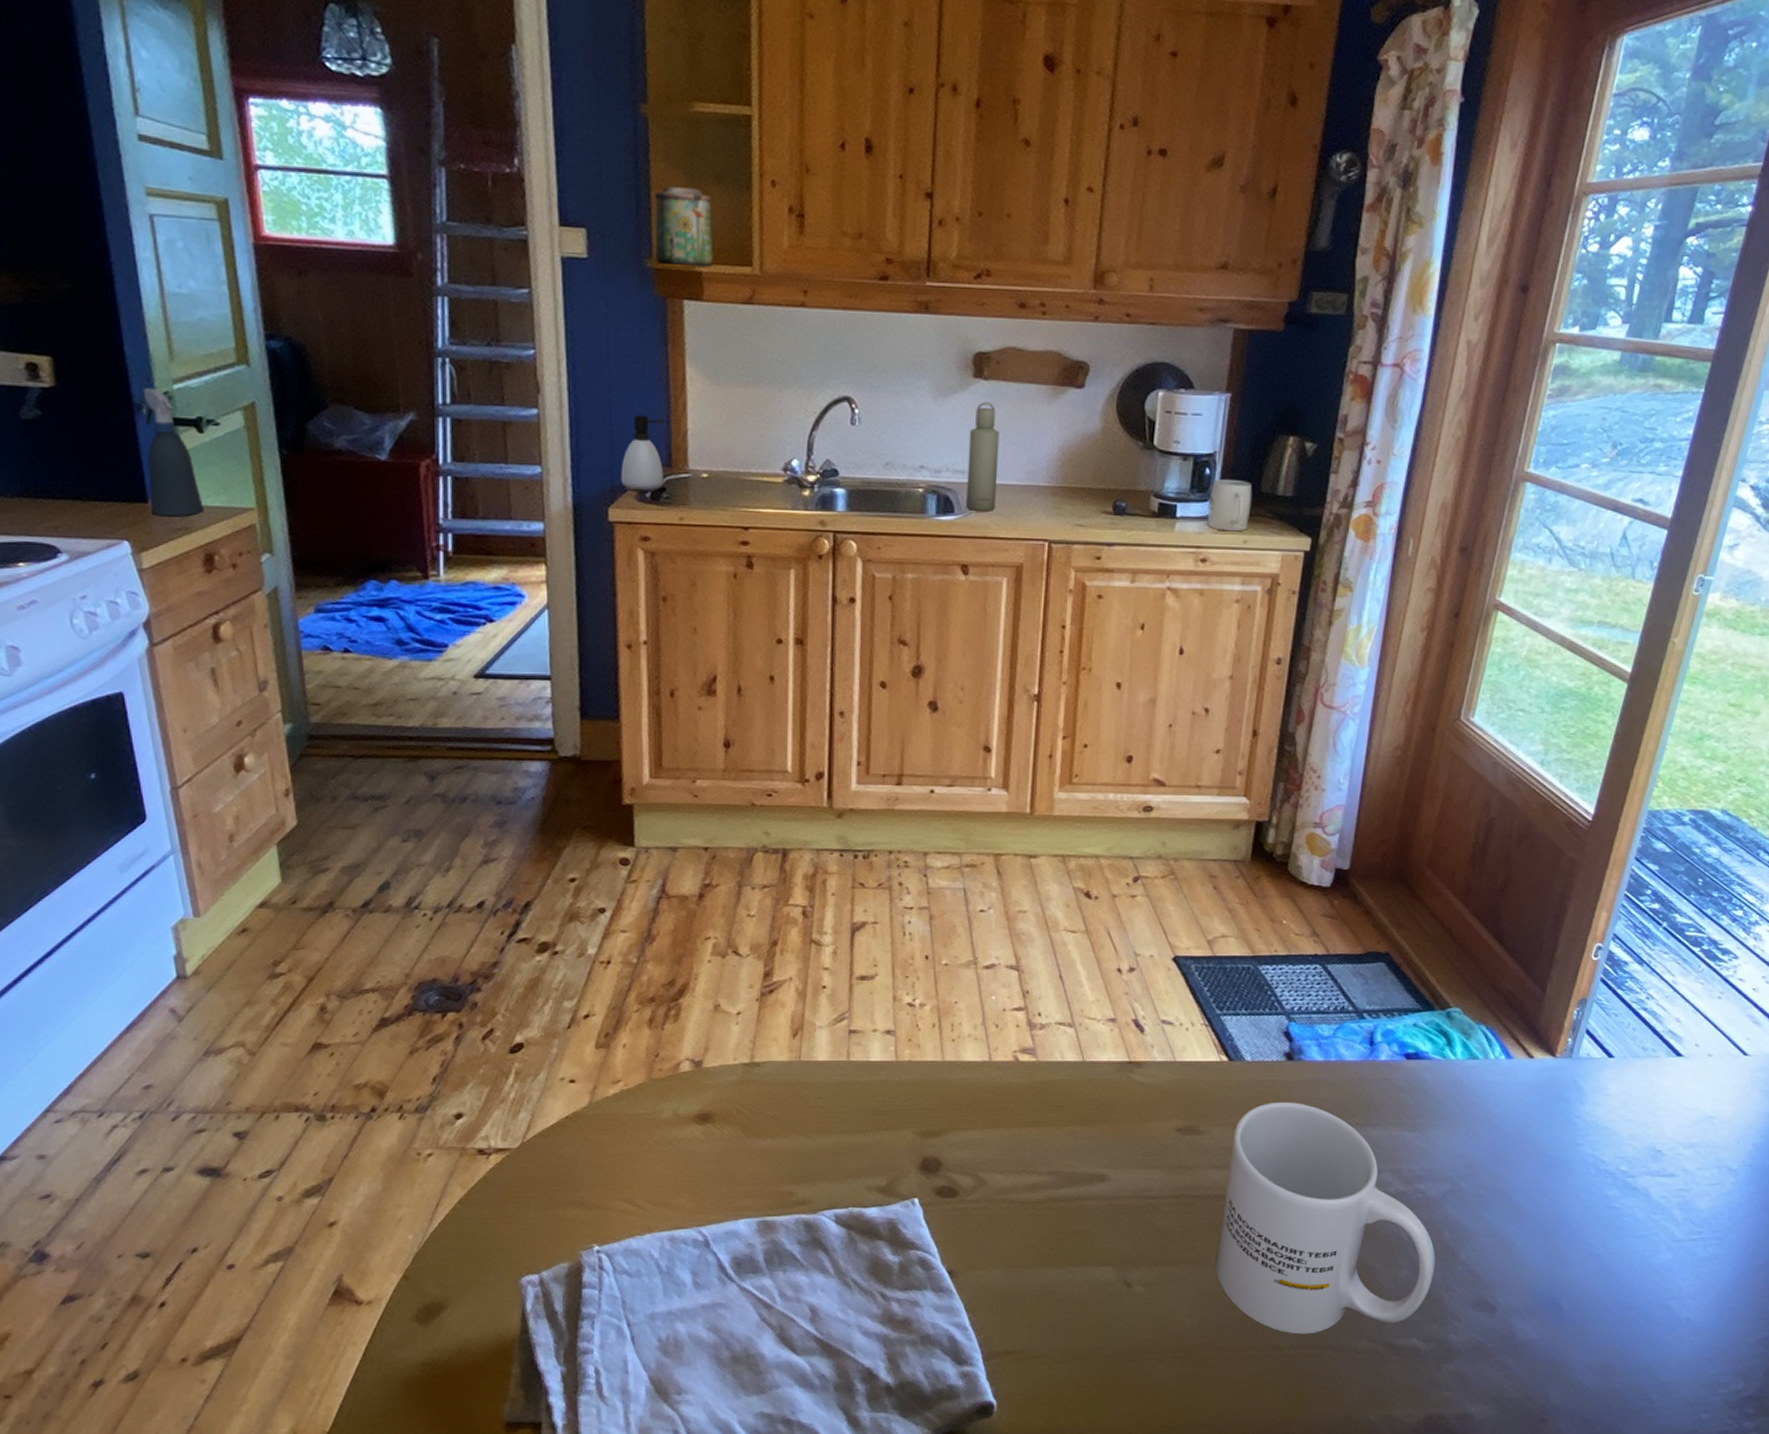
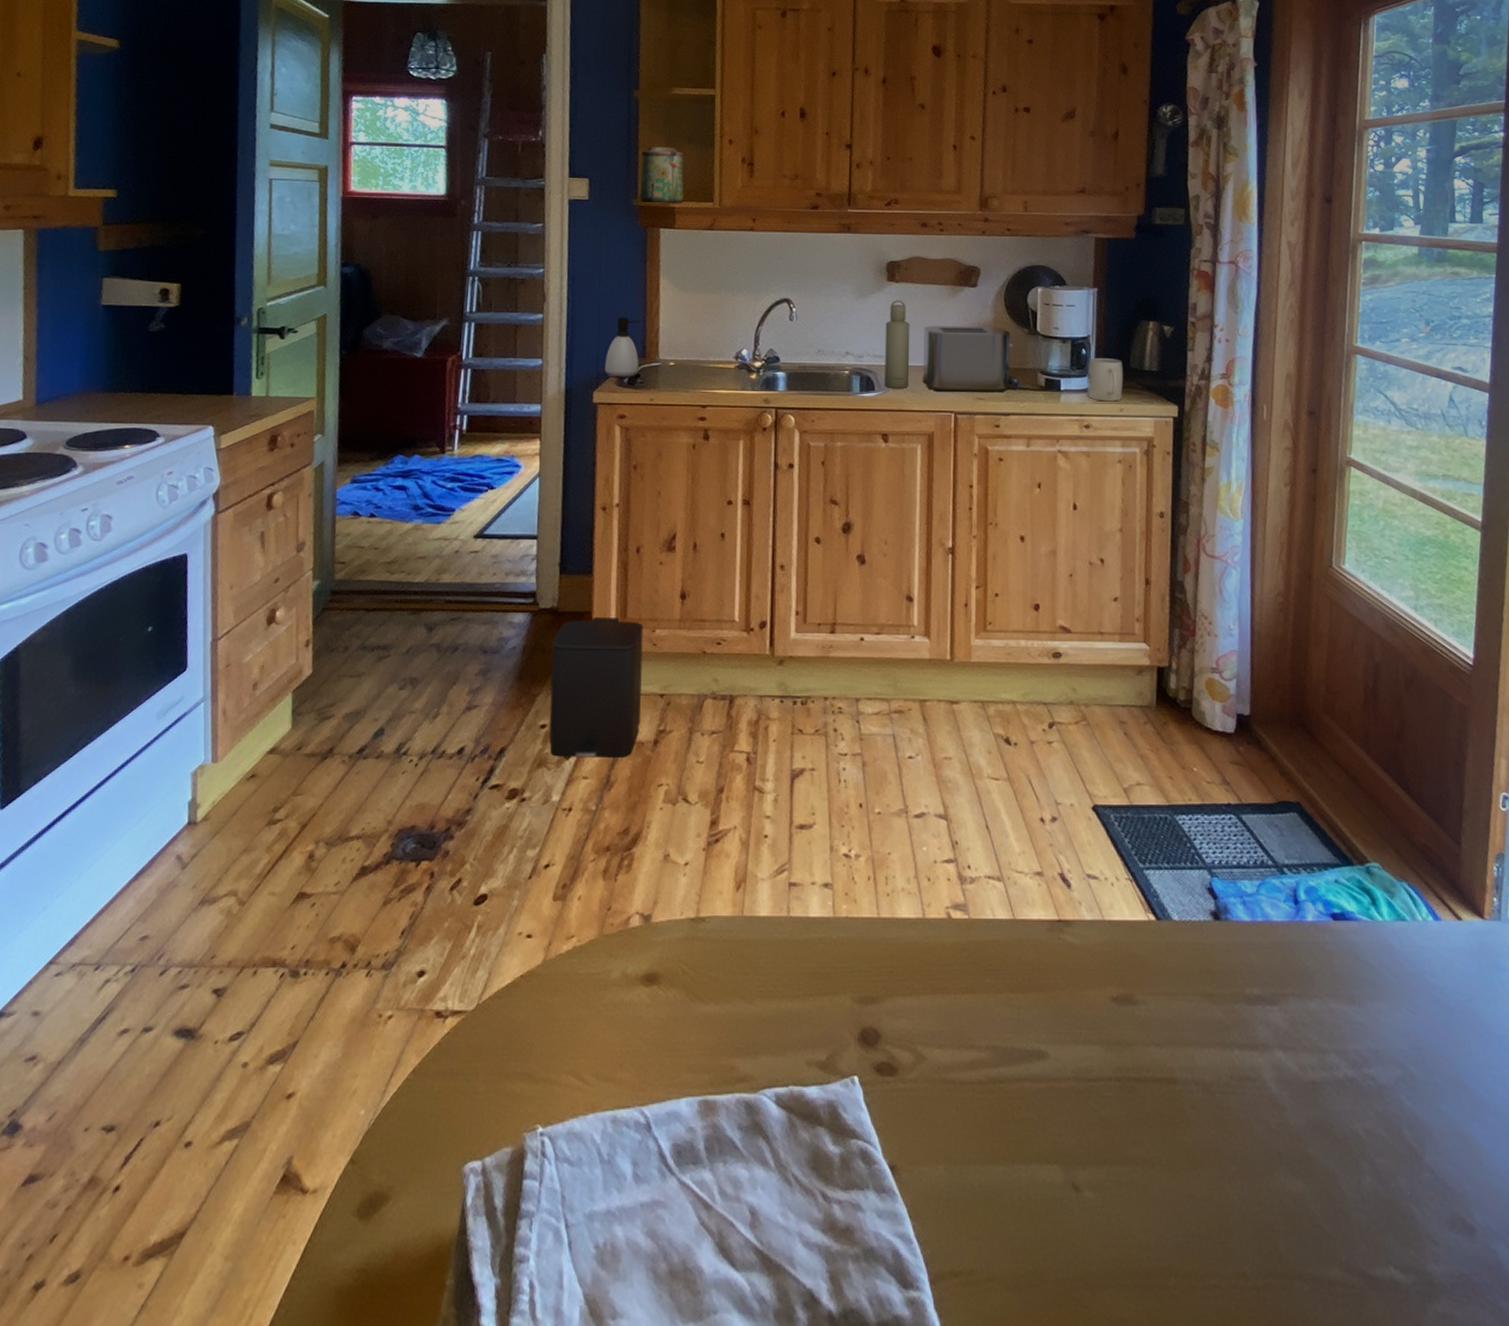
spray bottle: present [142,388,204,517] -> none [235,306,276,406]
pedal bin: none [576,767,682,911] -> present [549,617,644,758]
toaster: none [1012,435,1124,518] -> present [922,326,1014,392]
mug: present [1215,1101,1436,1335] -> none [1165,967,1401,1259]

